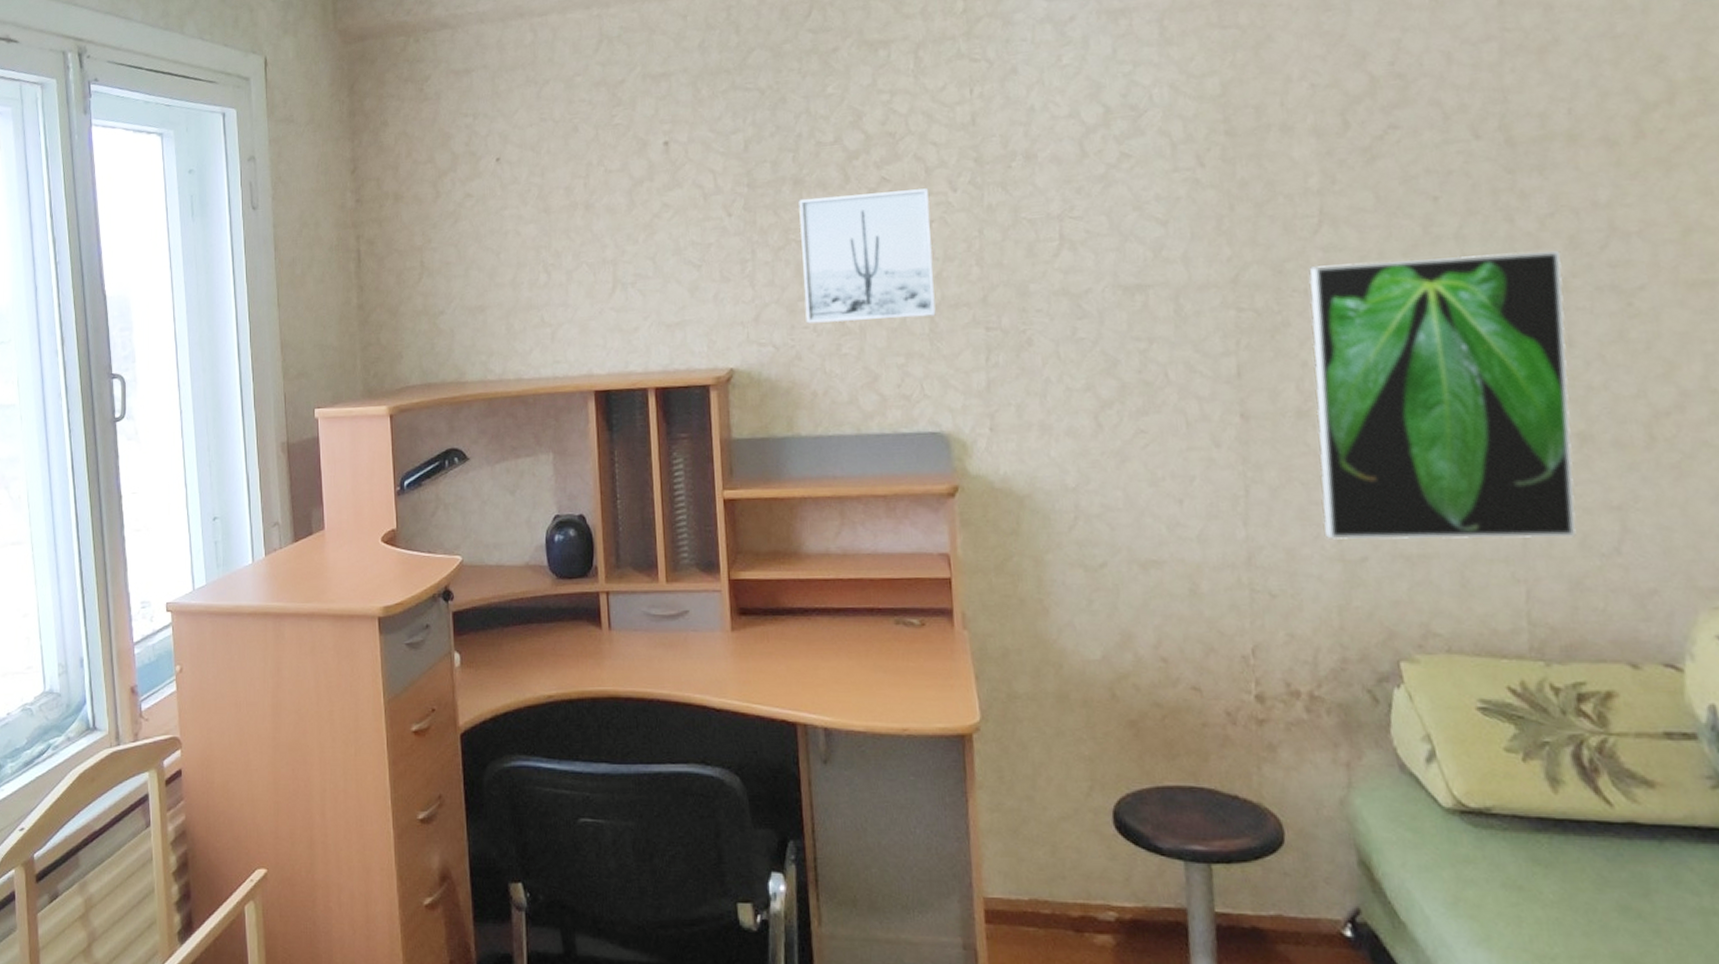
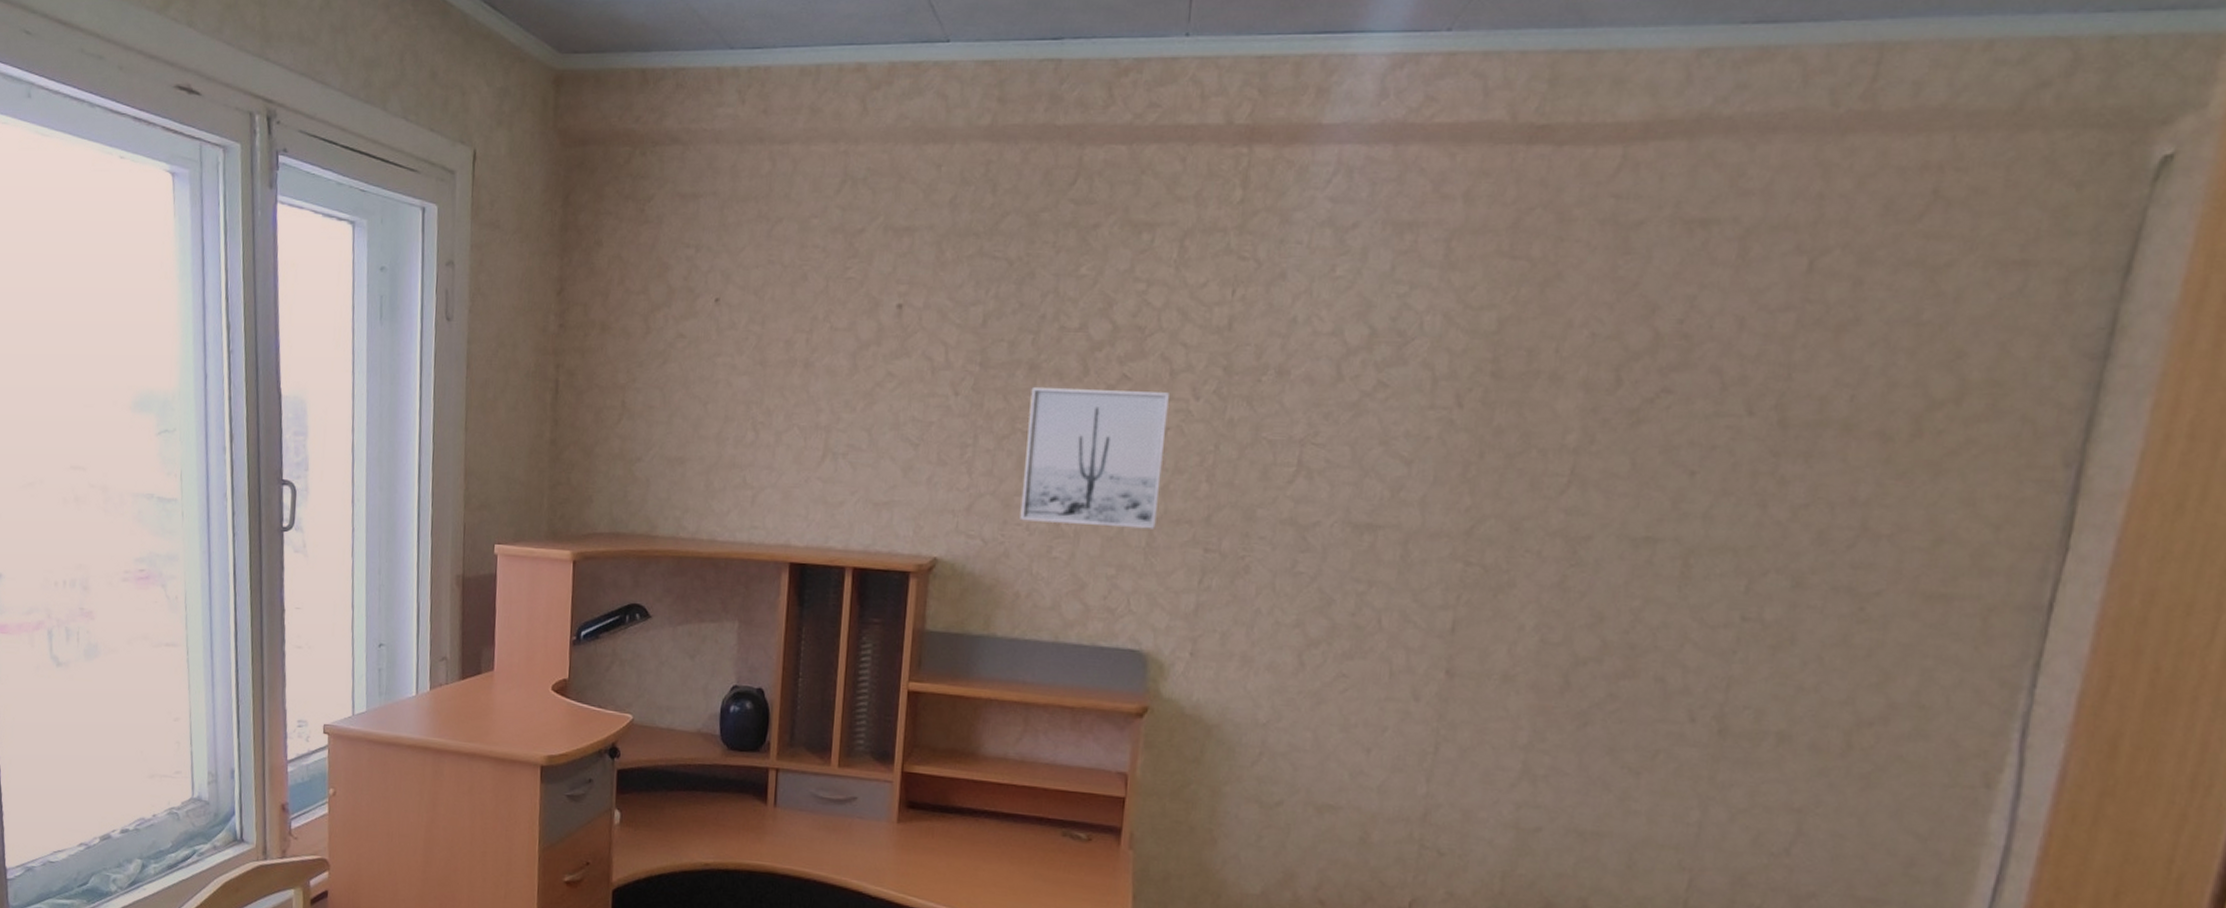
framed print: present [1308,251,1578,540] -> none [1504,527,1806,834]

